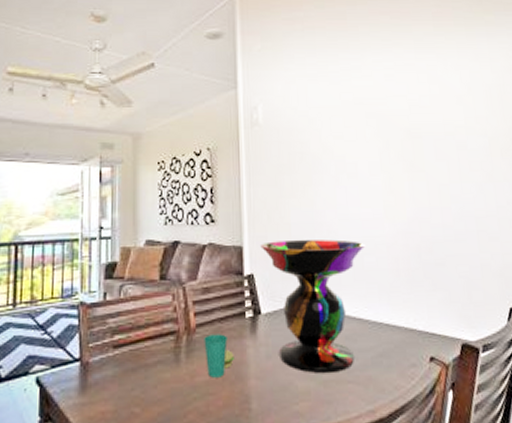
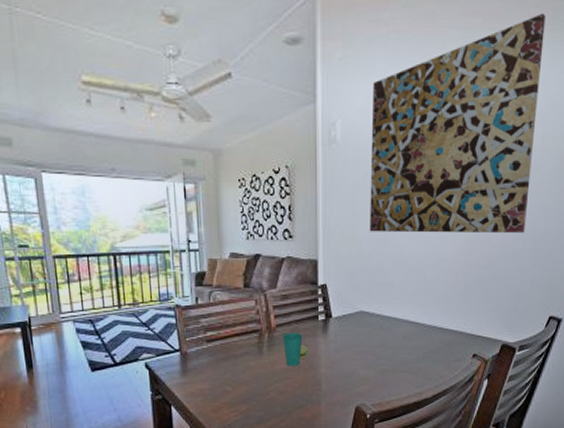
decorative bowl: present [260,239,366,374] -> none [334,255,429,365]
wall art: none [292,11,465,215] -> present [369,13,546,234]

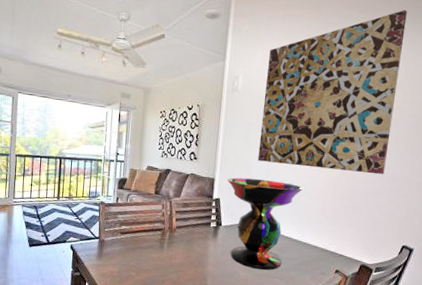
cup: present [283,333,308,366] -> none [180,234,200,262]
decorative bowl: none [334,255,429,365] -> present [227,177,304,271]

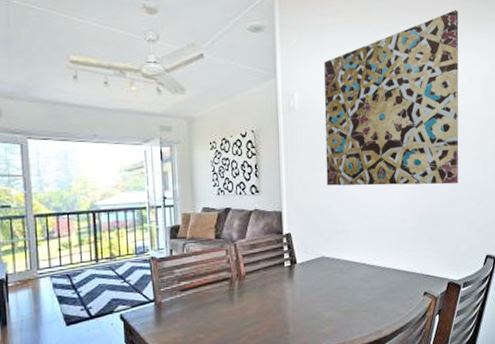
decorative bowl: present [227,177,304,271] -> none [296,205,380,306]

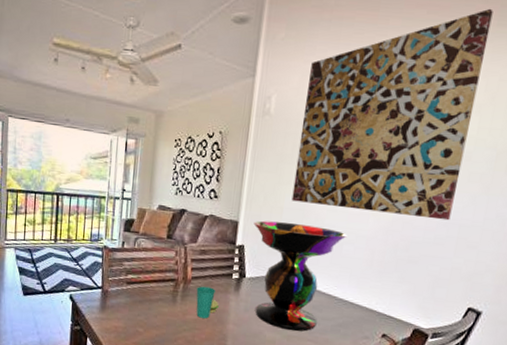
cup: none [252,279,276,311] -> present [196,286,219,319]
decorative bowl: none [296,205,380,306] -> present [253,220,348,332]

